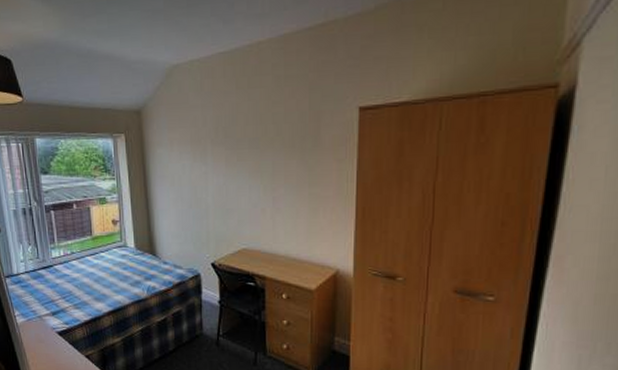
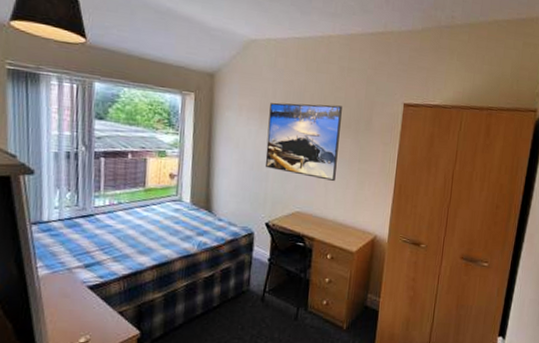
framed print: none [201,123,283,211] -> present [265,102,342,181]

